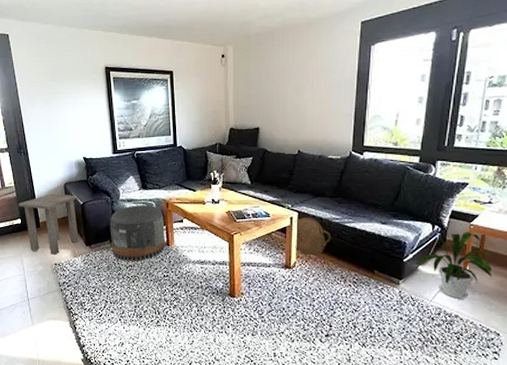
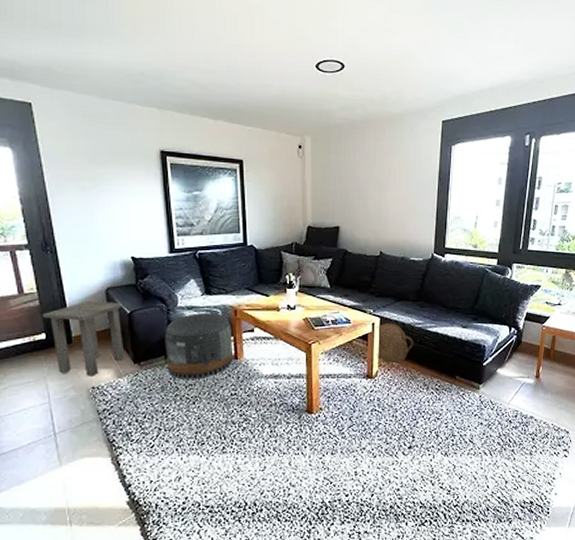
house plant: present [415,231,496,299] -> none [494,332,565,400]

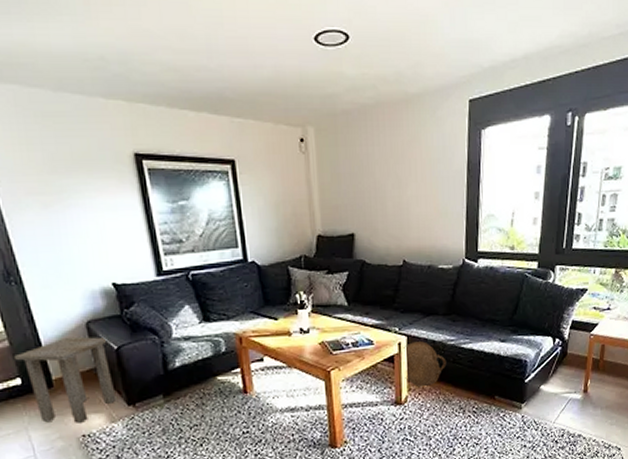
pouf: present [165,313,234,379] -> none [160,342,243,420]

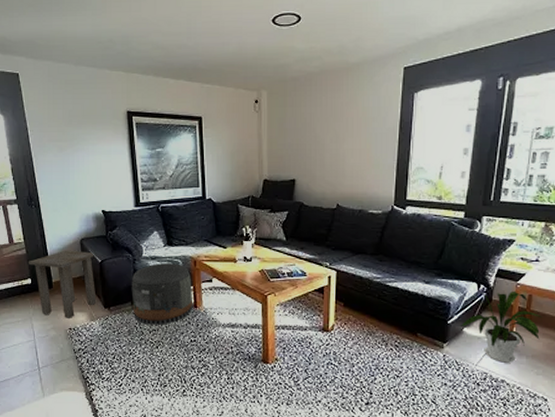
pouf: none [160,342,243,420] -> present [131,263,193,325]
woven basket: present [403,341,447,387] -> none [333,277,372,318]
house plant: none [537,342,615,417] -> present [460,290,543,363]

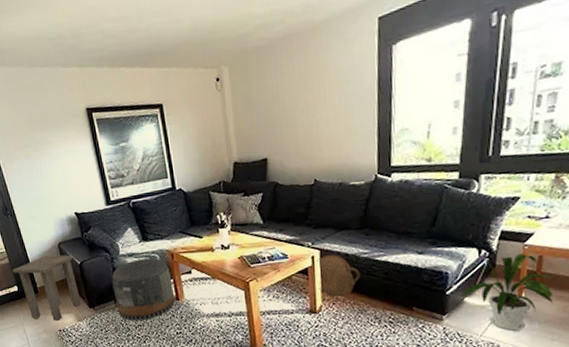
woven basket: none [333,277,372,318] -> present [317,255,361,298]

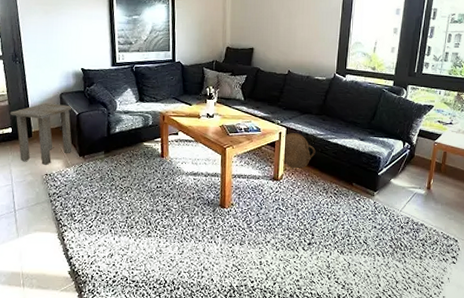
pouf: present [112,258,176,321] -> none [105,117,161,172]
house plant: present [460,253,556,331] -> none [388,148,455,209]

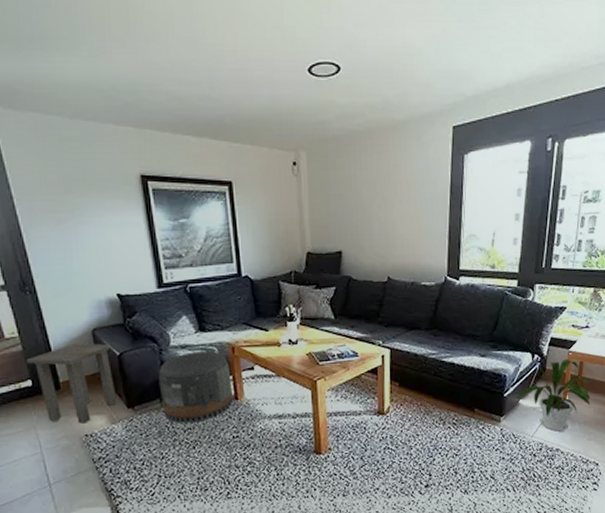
pouf: none [105,117,161,172] -> present [158,351,234,423]
woven basket: present [282,133,316,169] -> none [387,354,428,399]
house plant: none [388,148,455,209] -> present [516,358,593,432]

